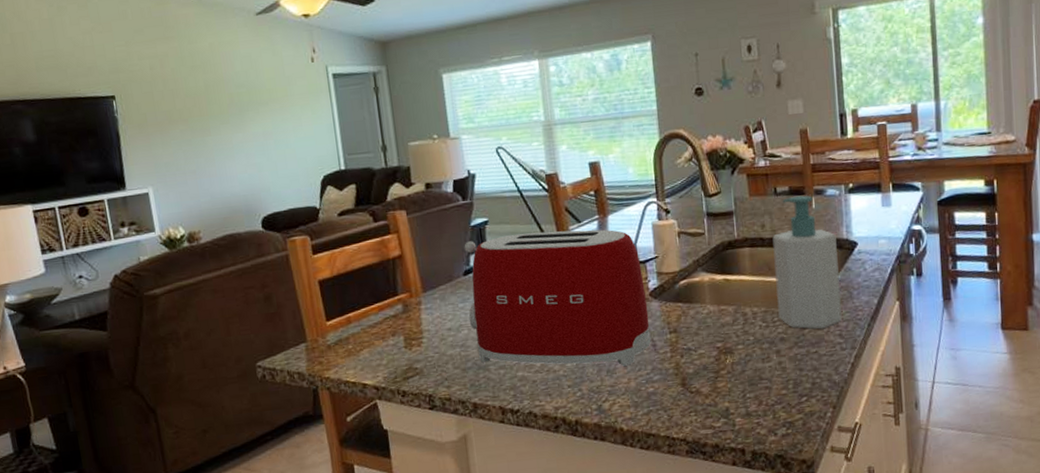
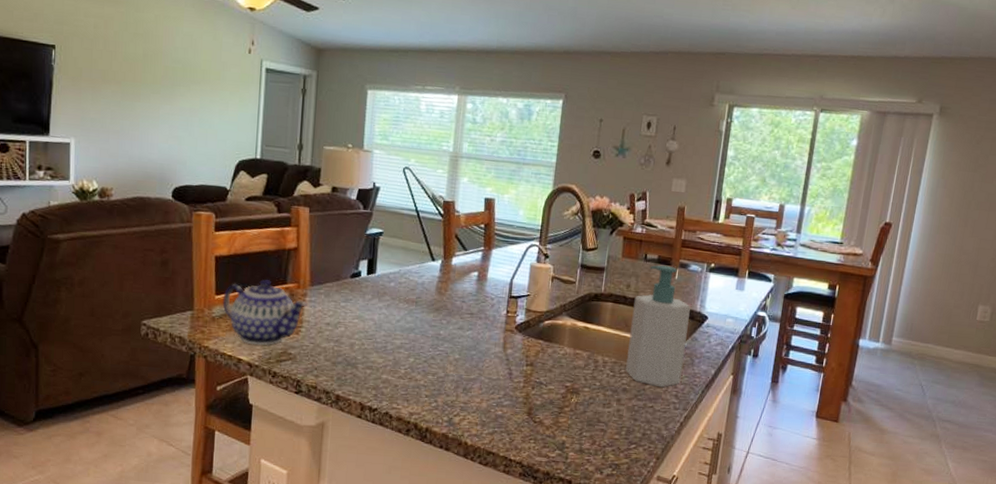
teapot: none [334,294,424,367] -> present [222,279,308,346]
toaster: present [464,229,651,366] -> none [347,247,514,387]

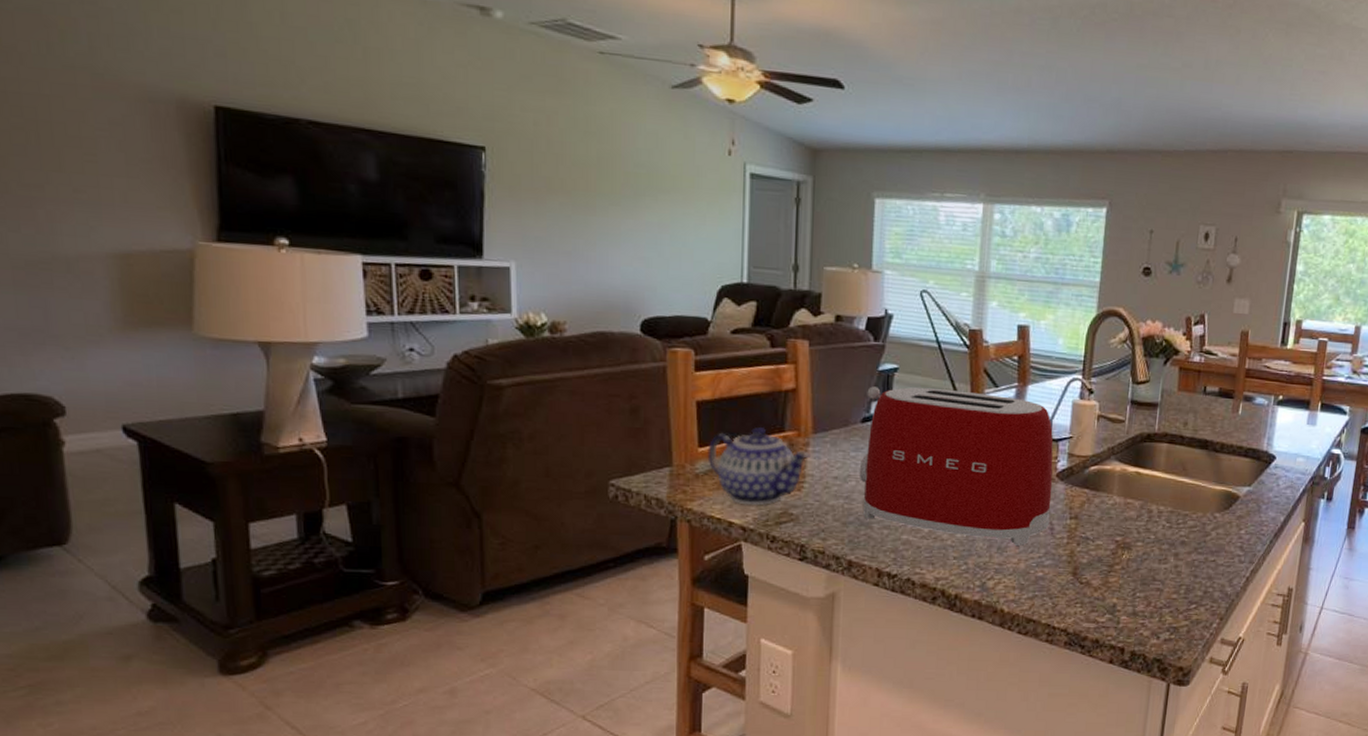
toaster: none [347,247,514,387] -> present [859,386,1054,546]
soap bottle: present [625,265,691,388] -> none [1184,398,1256,539]

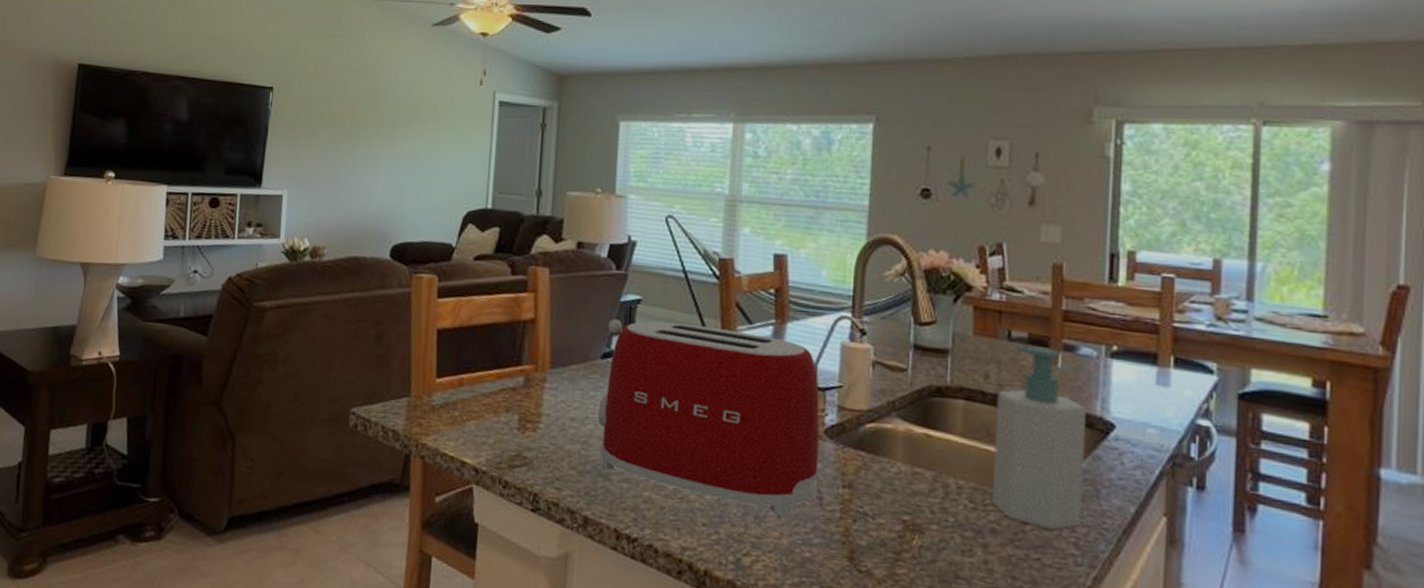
teapot: present [707,426,810,506] -> none [444,358,547,445]
soap bottle: none [1184,398,1256,539] -> present [992,346,1086,530]

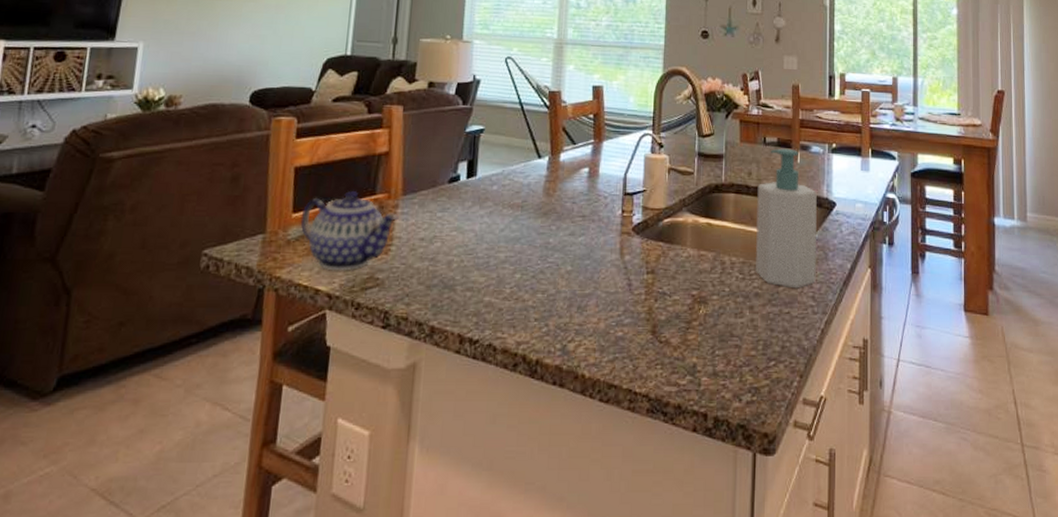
teapot: none [444,358,547,445] -> present [300,190,399,271]
toaster: present [597,319,820,516] -> none [444,146,629,304]

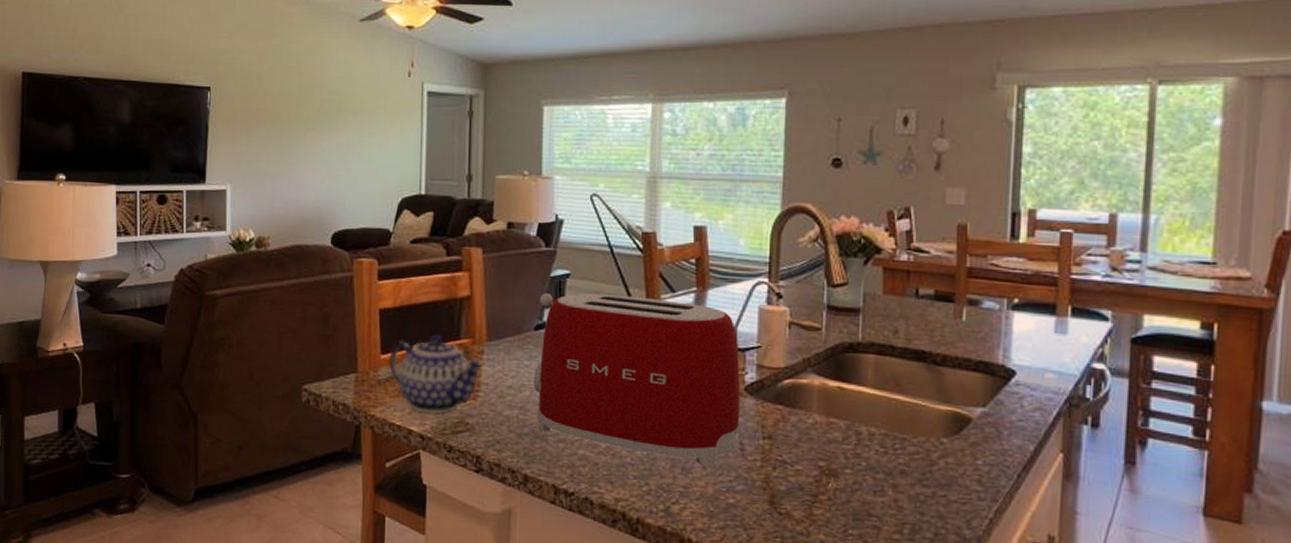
toaster: none [444,146,629,304] -> present [533,293,741,467]
soap bottle: present [756,148,817,289] -> none [902,302,989,470]

